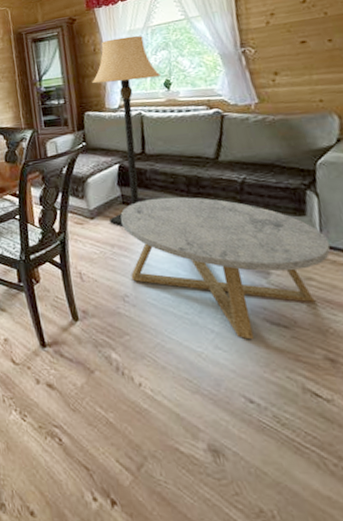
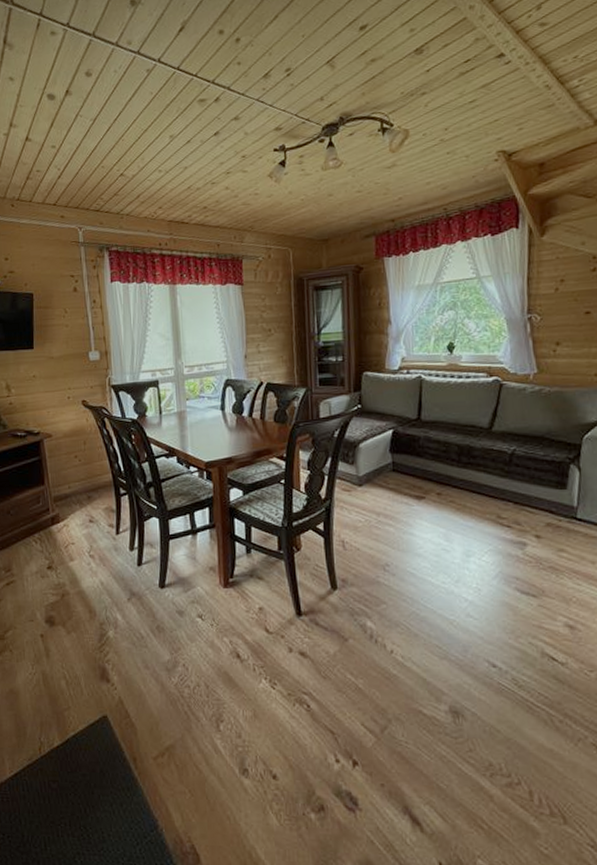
lamp: present [92,35,162,226] -> none [374,291,446,495]
coffee table: present [120,197,331,340] -> none [388,466,585,608]

